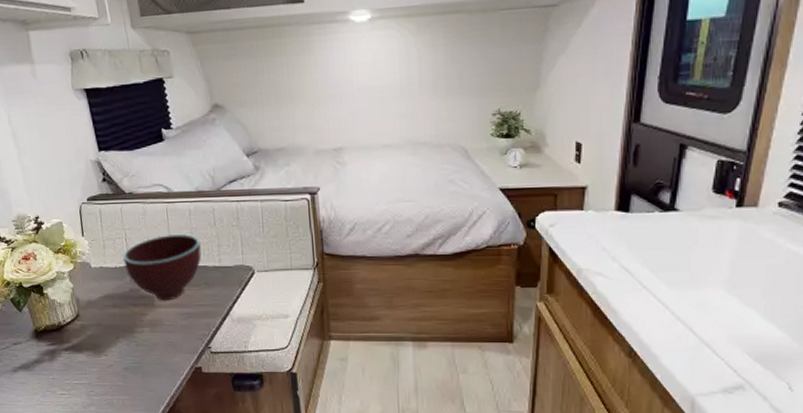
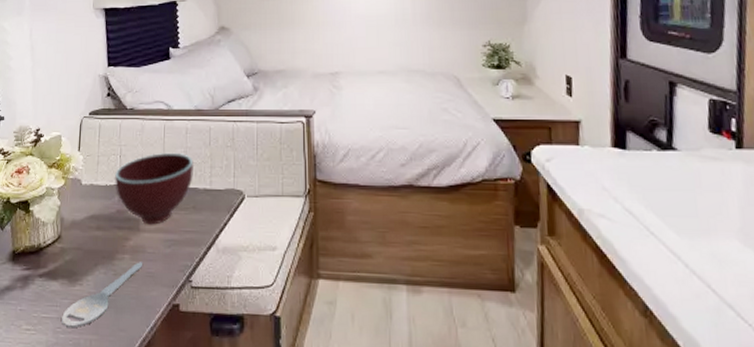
key: none [92,333,162,391] -> present [62,262,142,329]

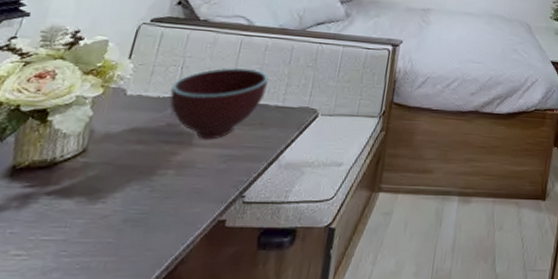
key: present [62,262,142,329] -> none [69,177,189,251]

